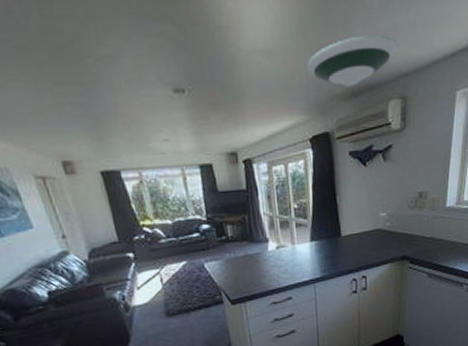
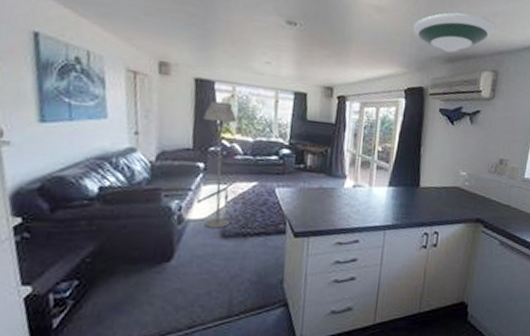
floor lamp: none [119,190,171,311] -> present [203,101,237,229]

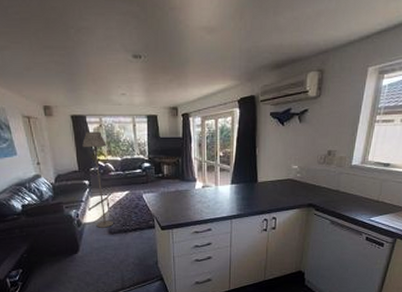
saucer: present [412,12,496,53] -> none [240,18,320,59]

